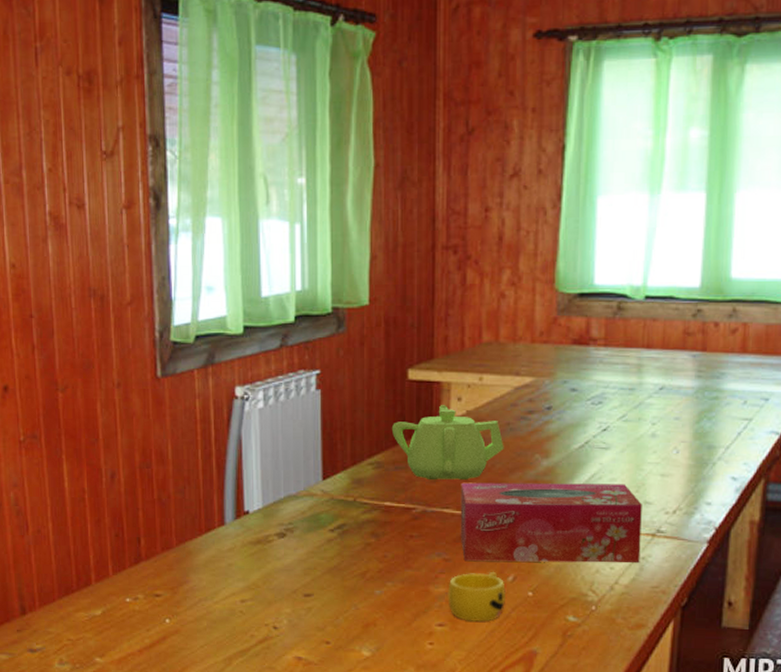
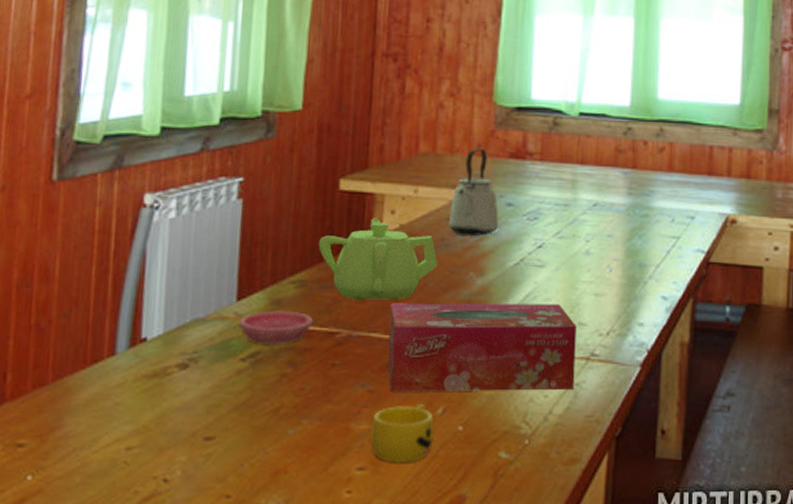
saucer: none [326,488,391,518] -> present [239,310,313,344]
kettle: none [513,335,562,420] -> present [448,148,499,236]

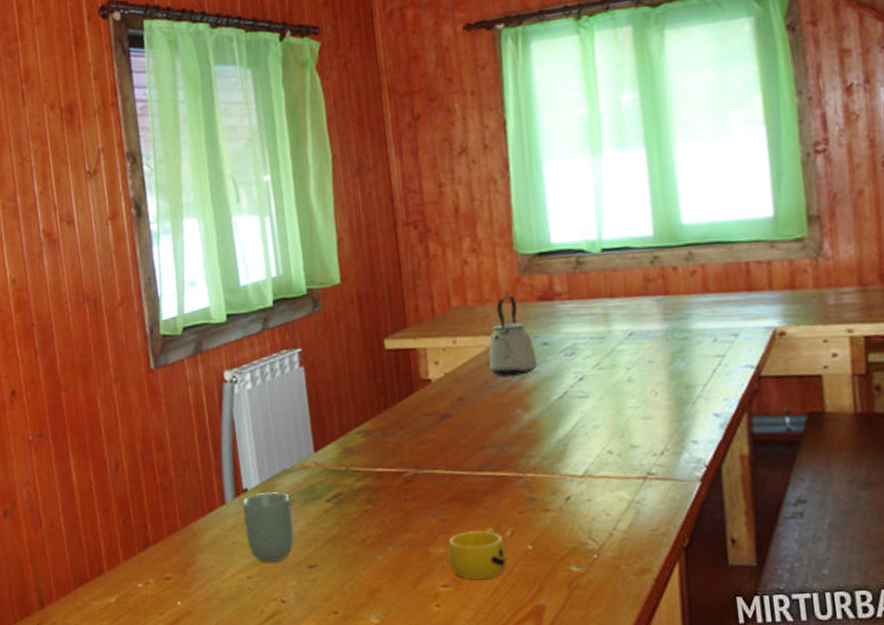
cup: none [133,344,198,432] -> present [242,491,294,563]
saucer: present [239,310,313,344] -> none [319,457,382,487]
teapot: present [318,218,438,301] -> none [374,370,486,443]
tissue box: present [387,303,576,392] -> none [447,430,635,519]

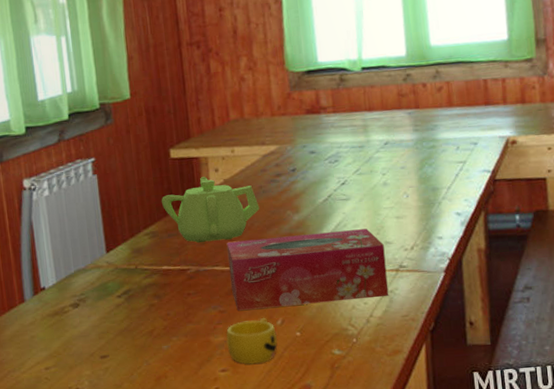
cup: present [242,491,294,563] -> none [40,289,88,355]
teapot: none [374,370,486,443] -> present [161,177,260,243]
tissue box: none [447,430,635,519] -> present [226,228,389,310]
kettle: present [488,295,537,376] -> none [262,109,305,182]

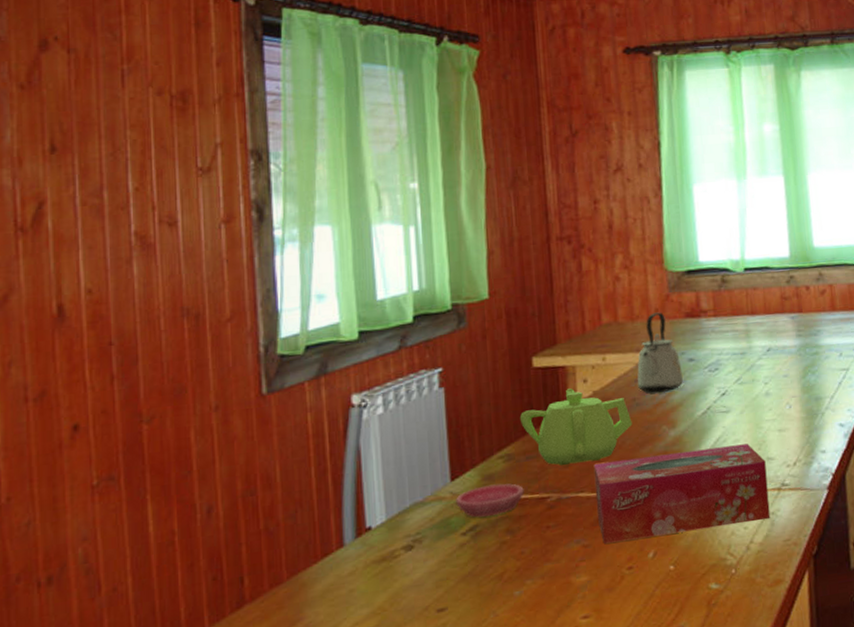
saucer: none [111,256,168,284] -> present [456,483,524,518]
cup: present [226,317,278,364] -> none [590,550,648,608]
kettle: none [262,109,305,182] -> present [636,312,683,393]

